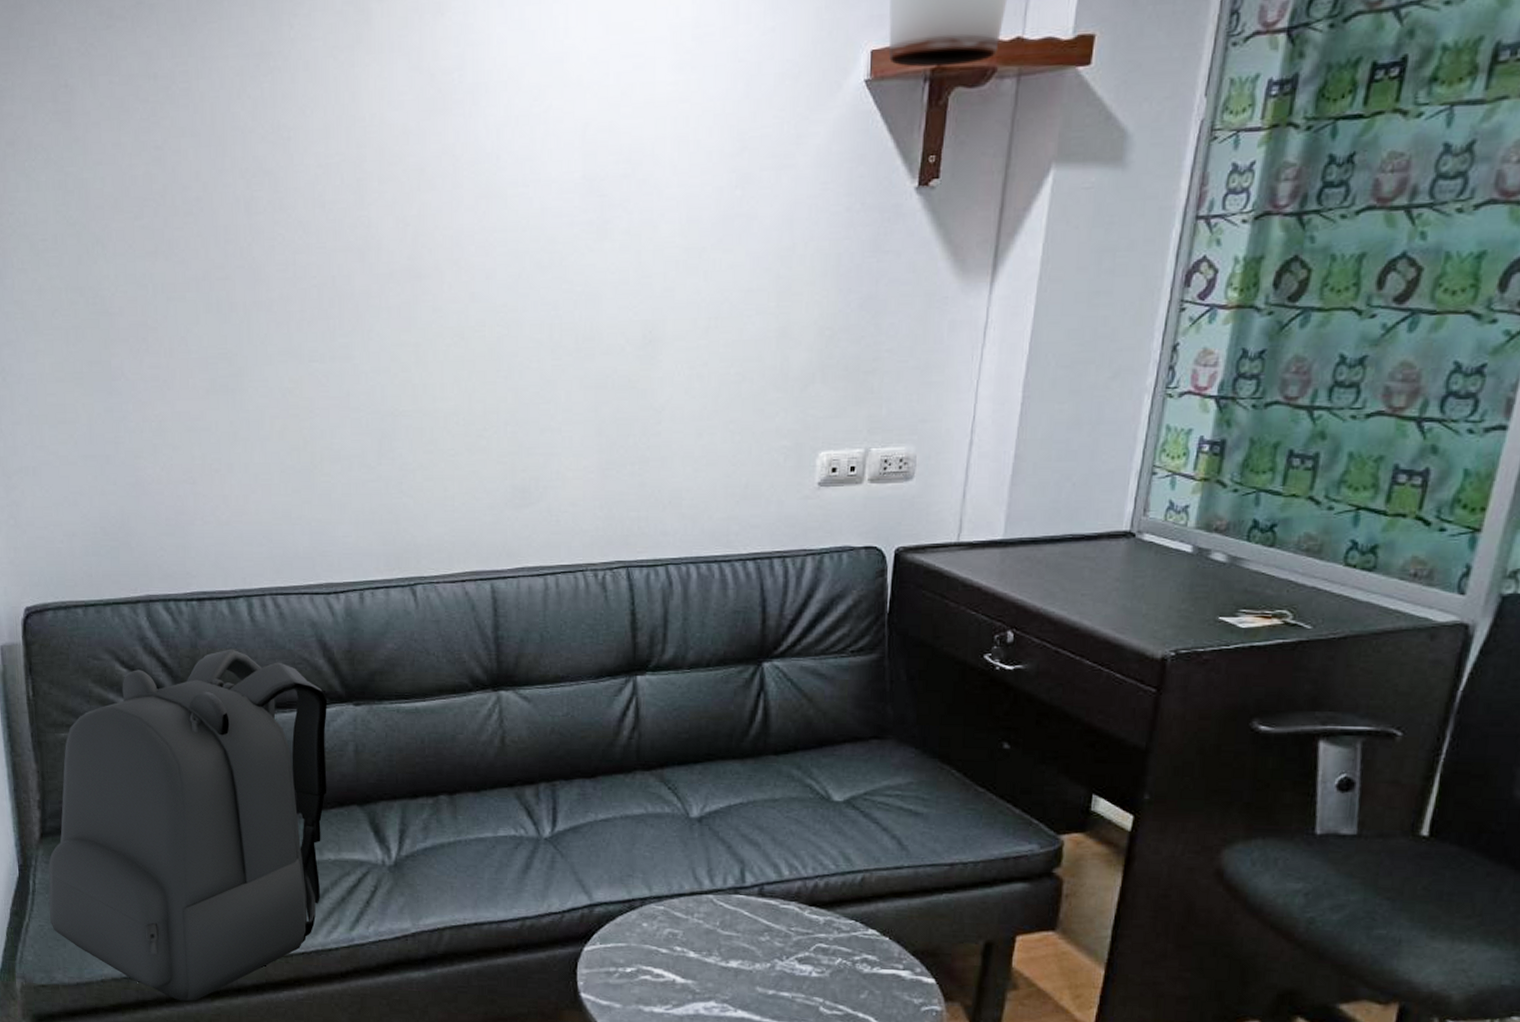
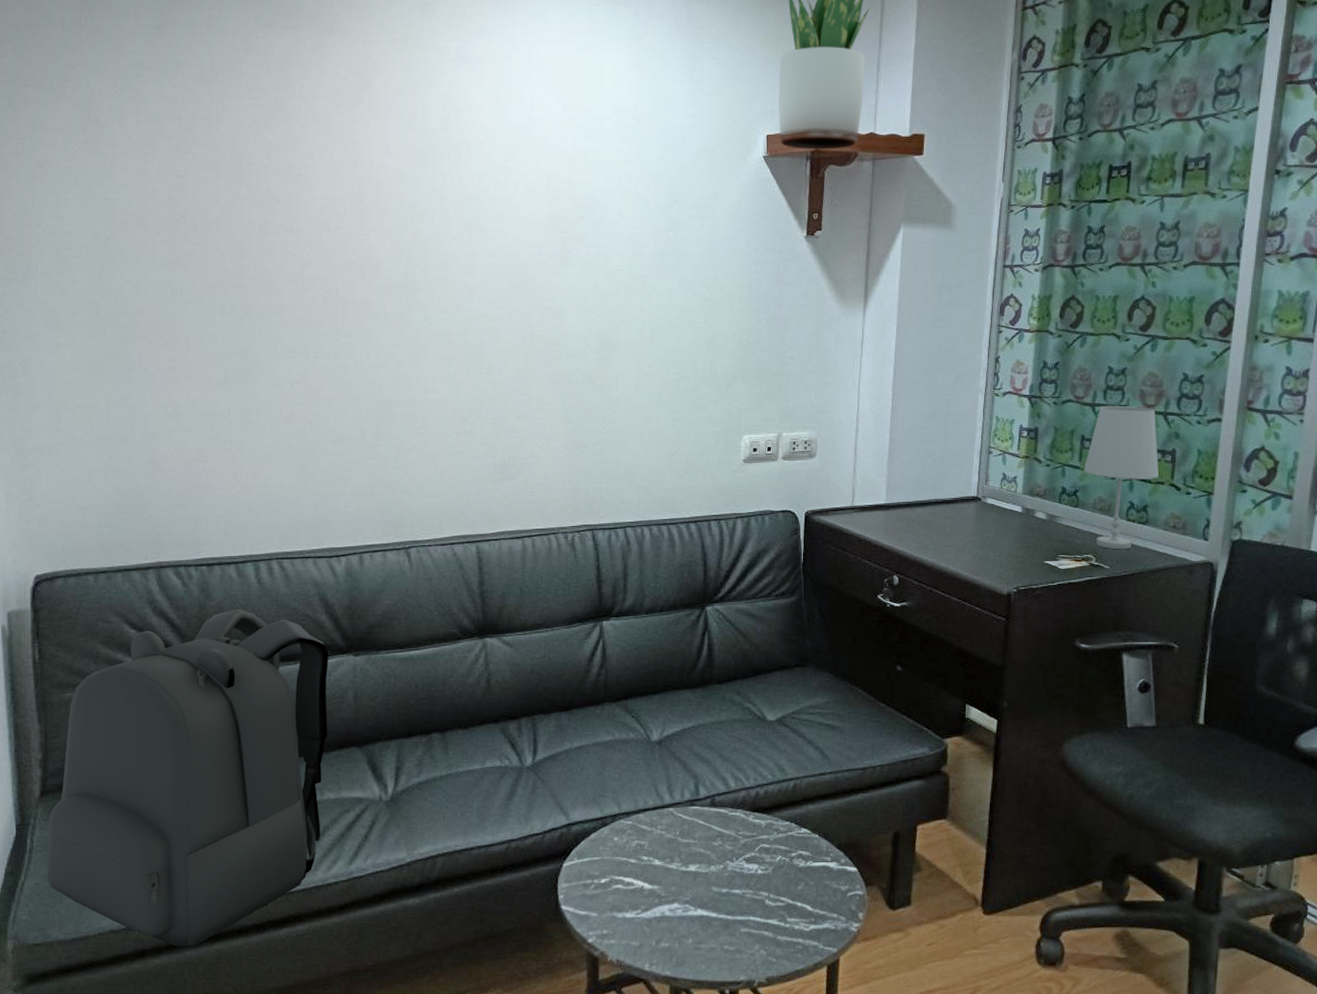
table lamp: none [1287,408,1405,605] -> present [1083,405,1159,550]

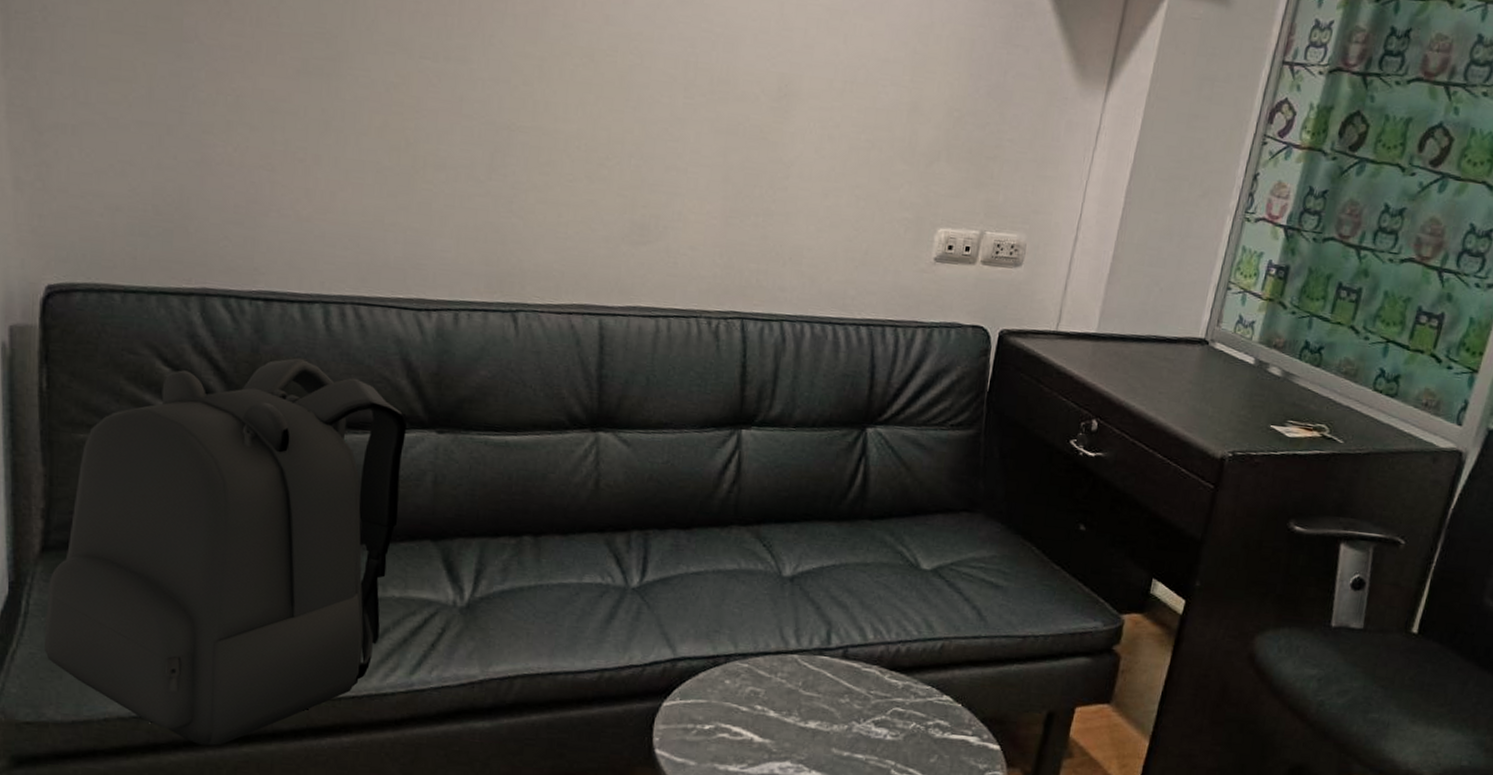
table lamp: present [1083,405,1159,550] -> none [1333,250,1430,424]

